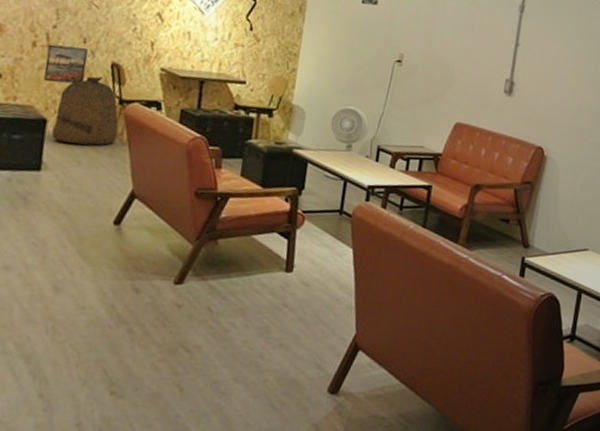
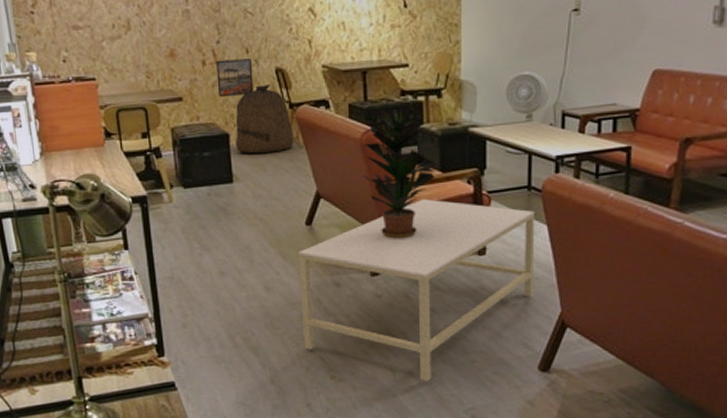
coffee table: none [86,211,344,401] -> present [298,199,535,382]
potted plant: none [183,117,260,249] -> present [363,107,438,239]

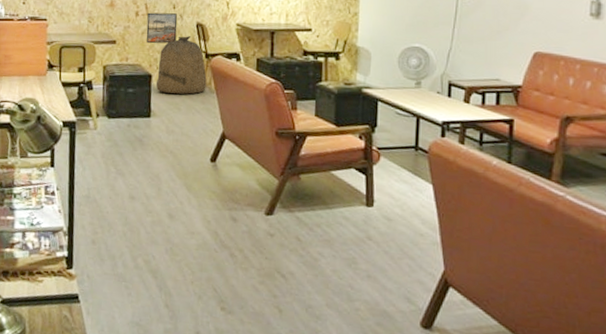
coffee table: present [298,199,535,382] -> none [198,148,422,324]
potted plant: present [363,107,438,239] -> none [265,64,333,184]

